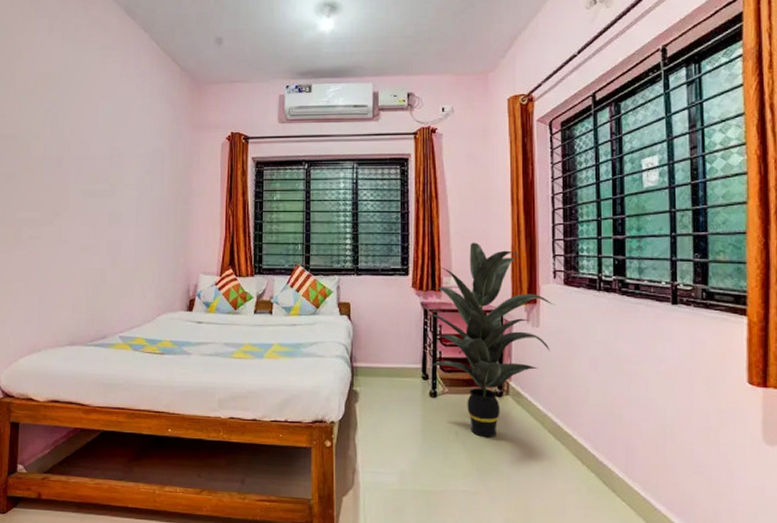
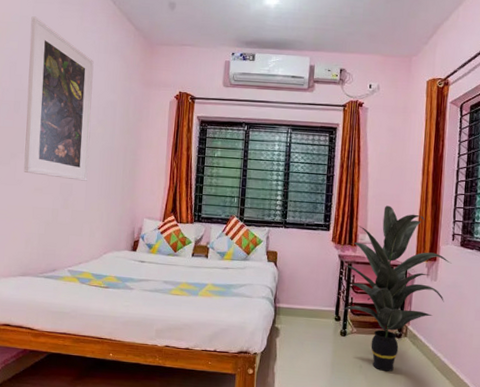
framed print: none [68,65,139,237] -> present [23,16,94,181]

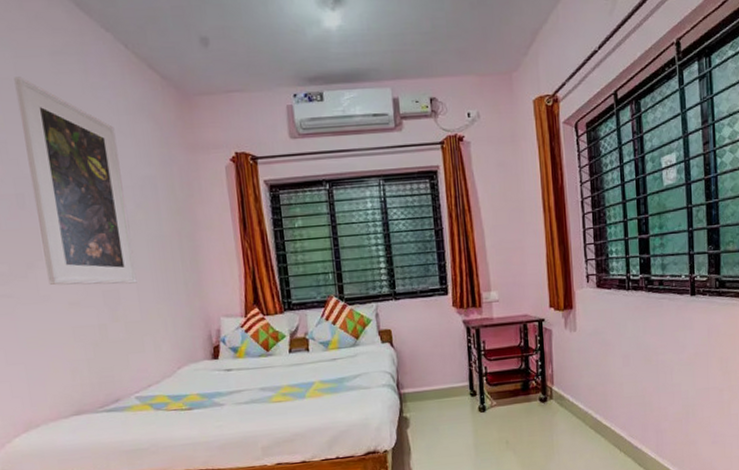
indoor plant: present [342,205,452,371] -> none [470,254,590,442]

